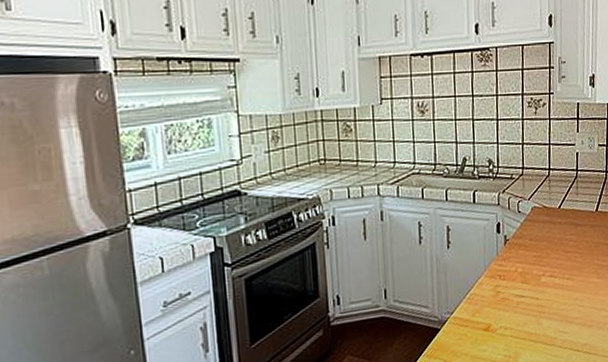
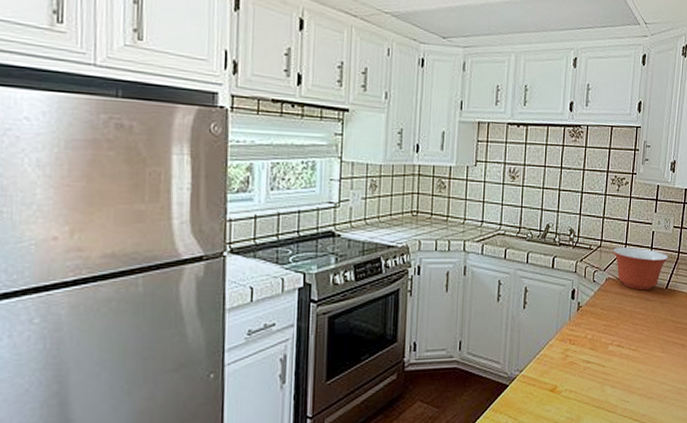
mixing bowl: none [535,171,596,216] -> present [612,247,669,290]

